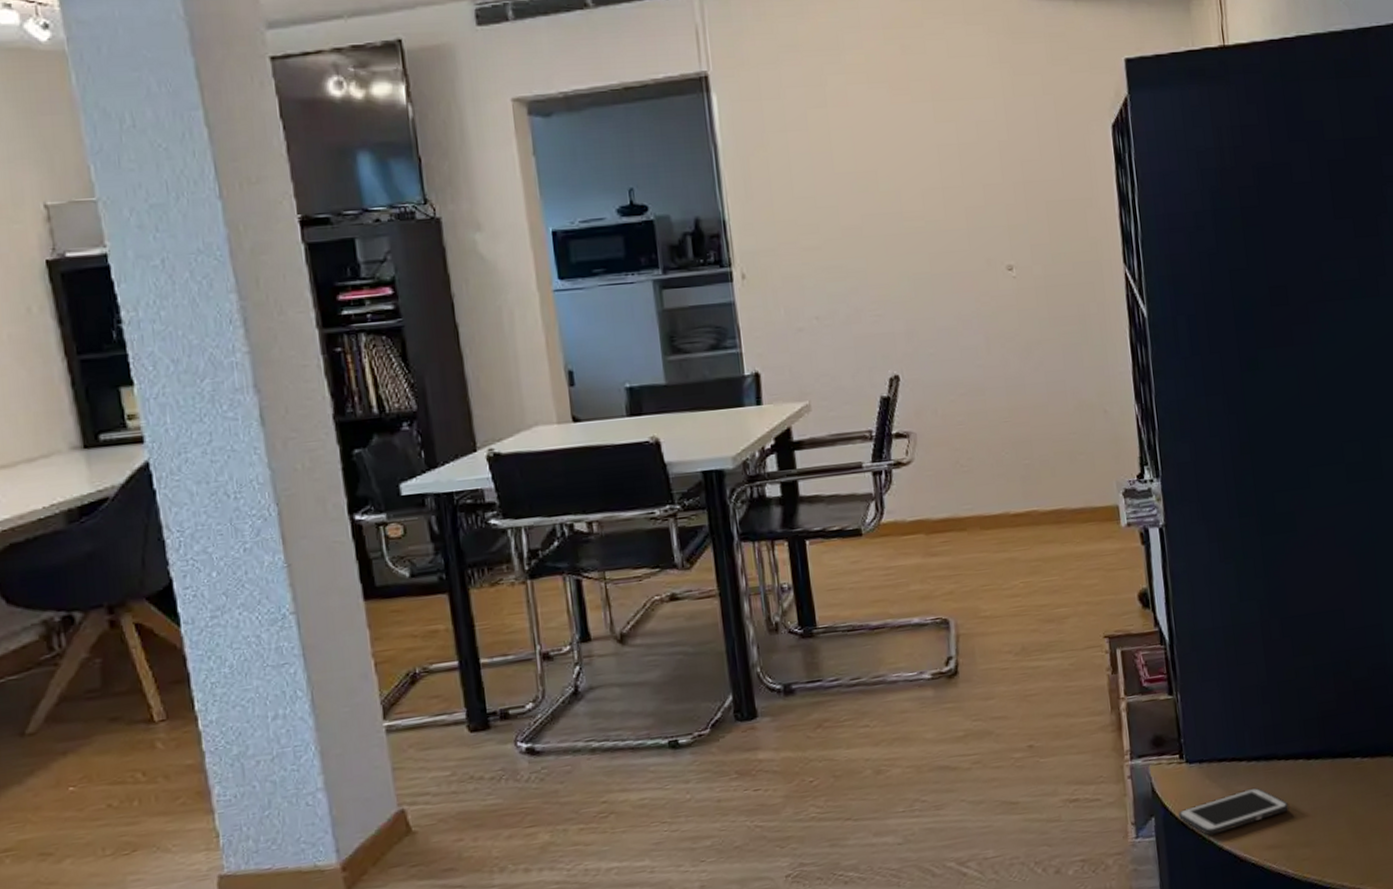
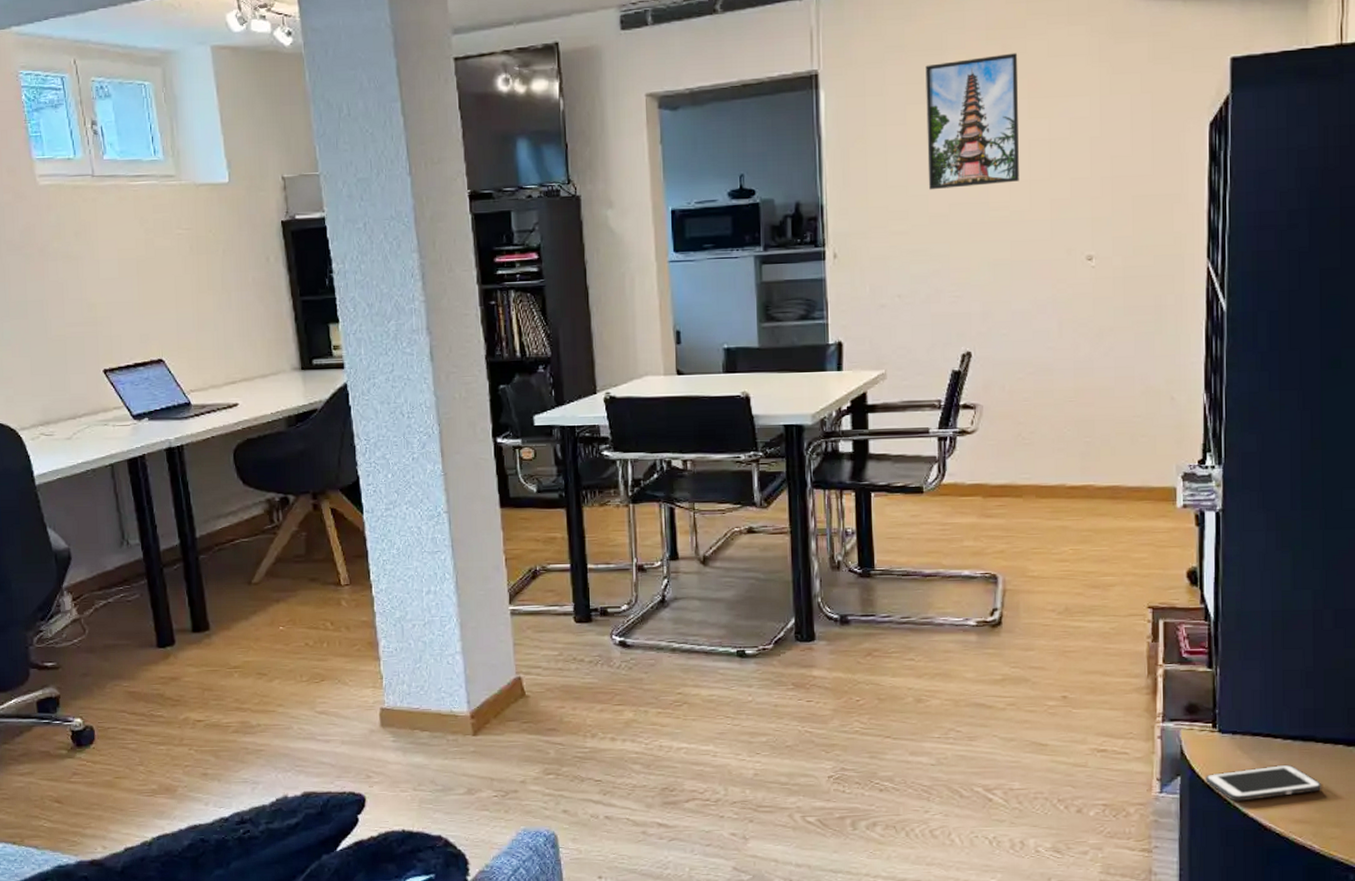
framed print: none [823,53,931,201] -> present [925,53,1019,190]

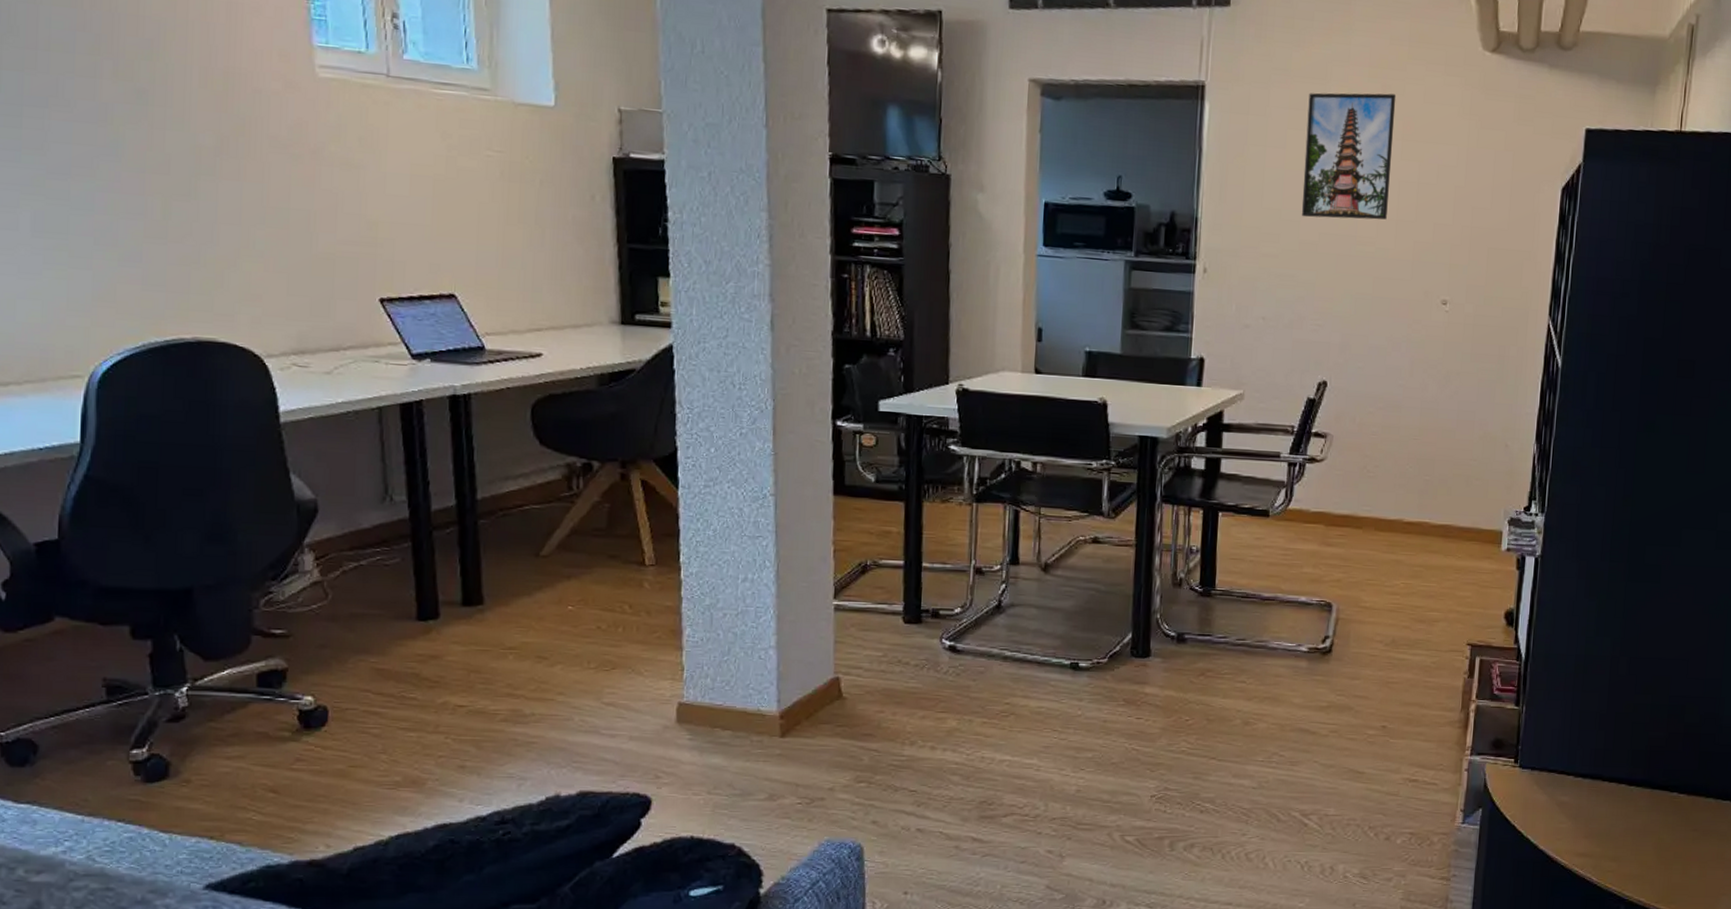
cell phone: present [1205,764,1322,802] -> none [1503,800,1605,834]

